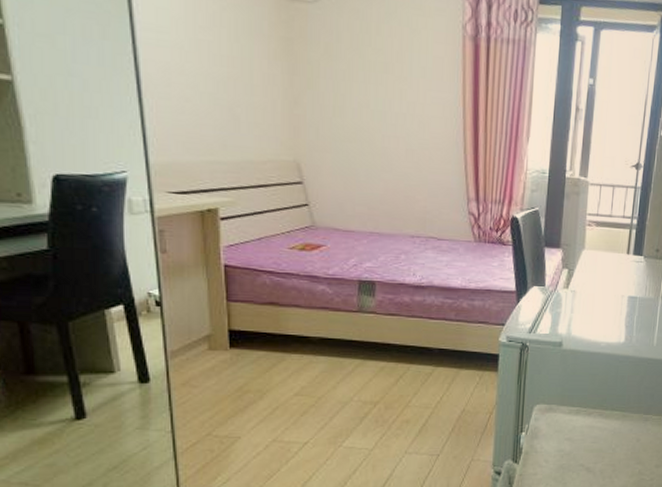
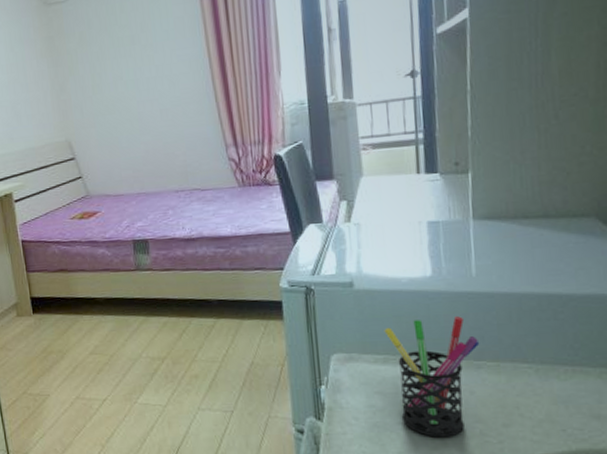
pen holder: none [580,378,650,476] -> present [384,316,480,437]

